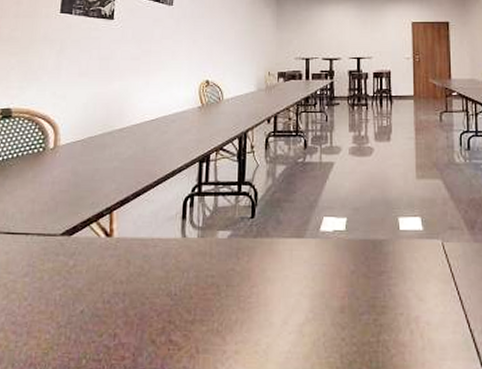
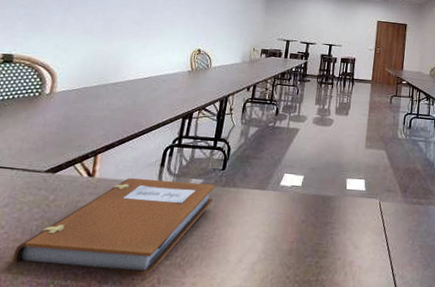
notebook: none [40,234,247,345] -> present [12,178,216,276]

